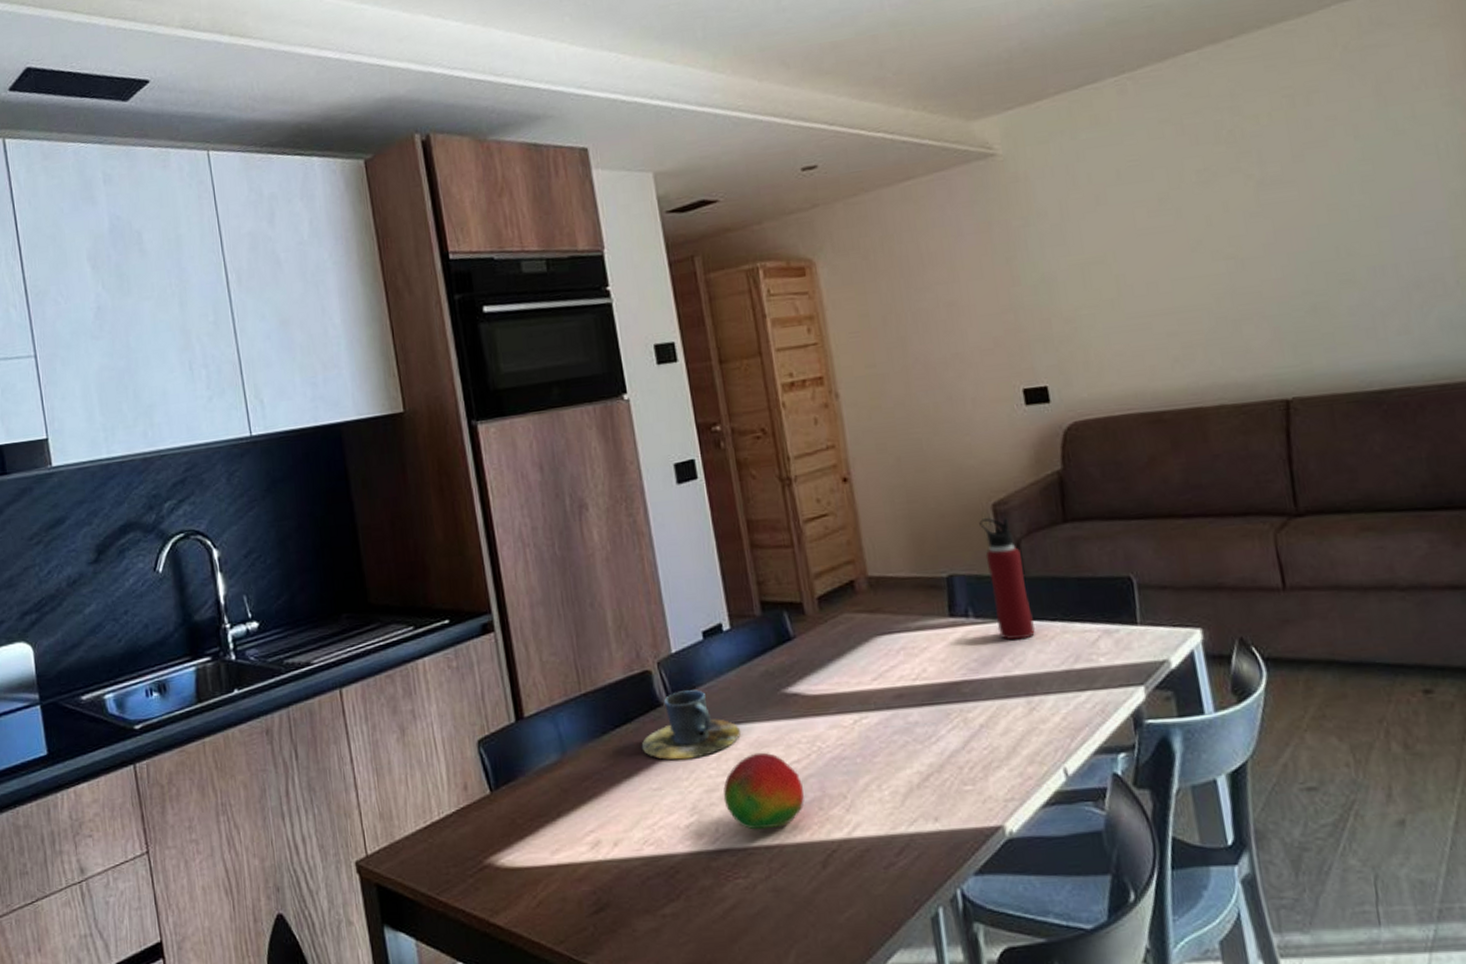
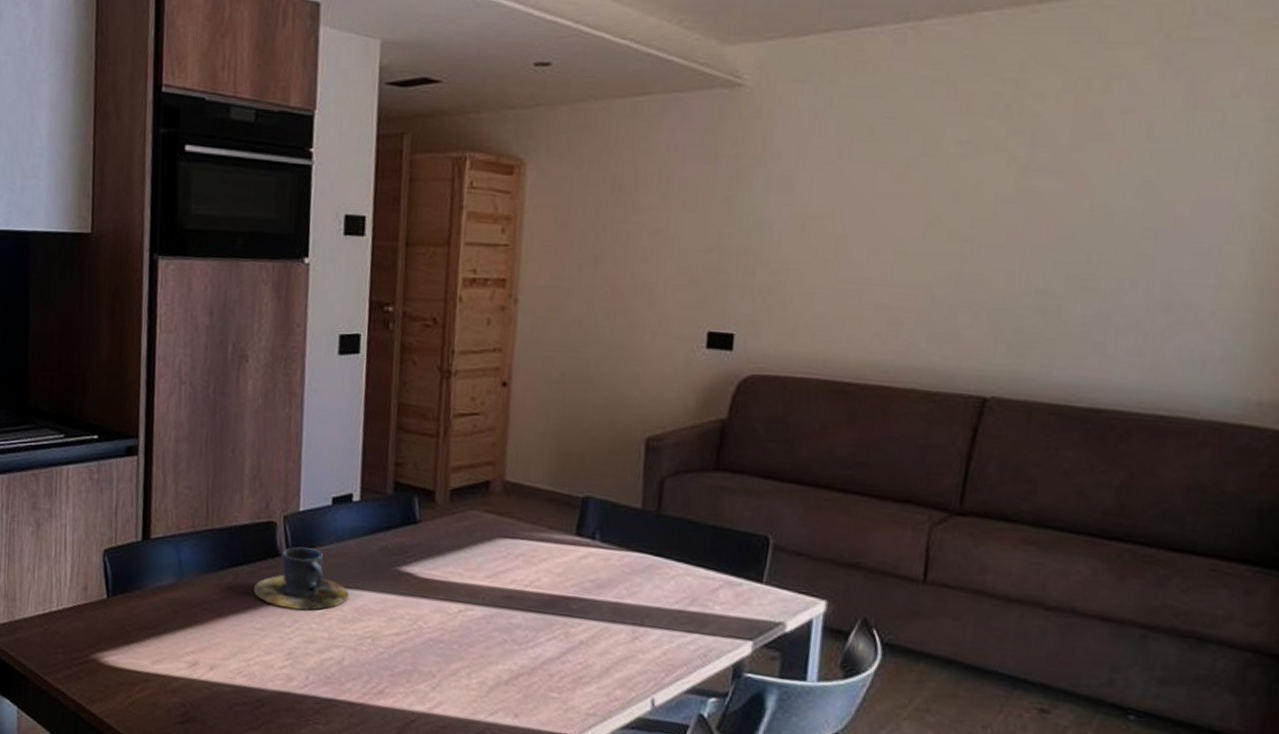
fruit: present [723,752,804,830] -> none [319,618,396,689]
water bottle: present [979,517,1036,640] -> none [620,449,663,573]

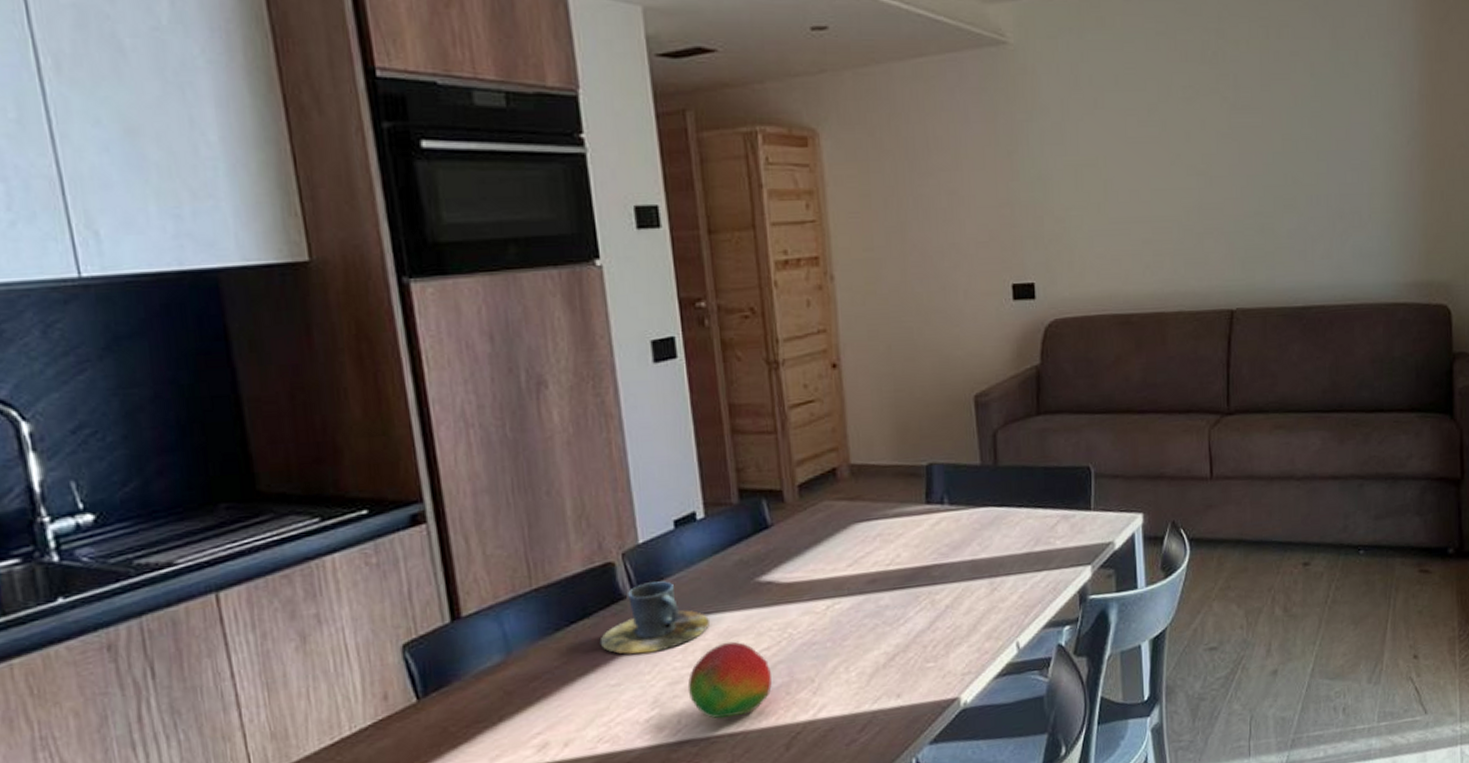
fruit: none [319,618,396,689] -> present [687,641,772,719]

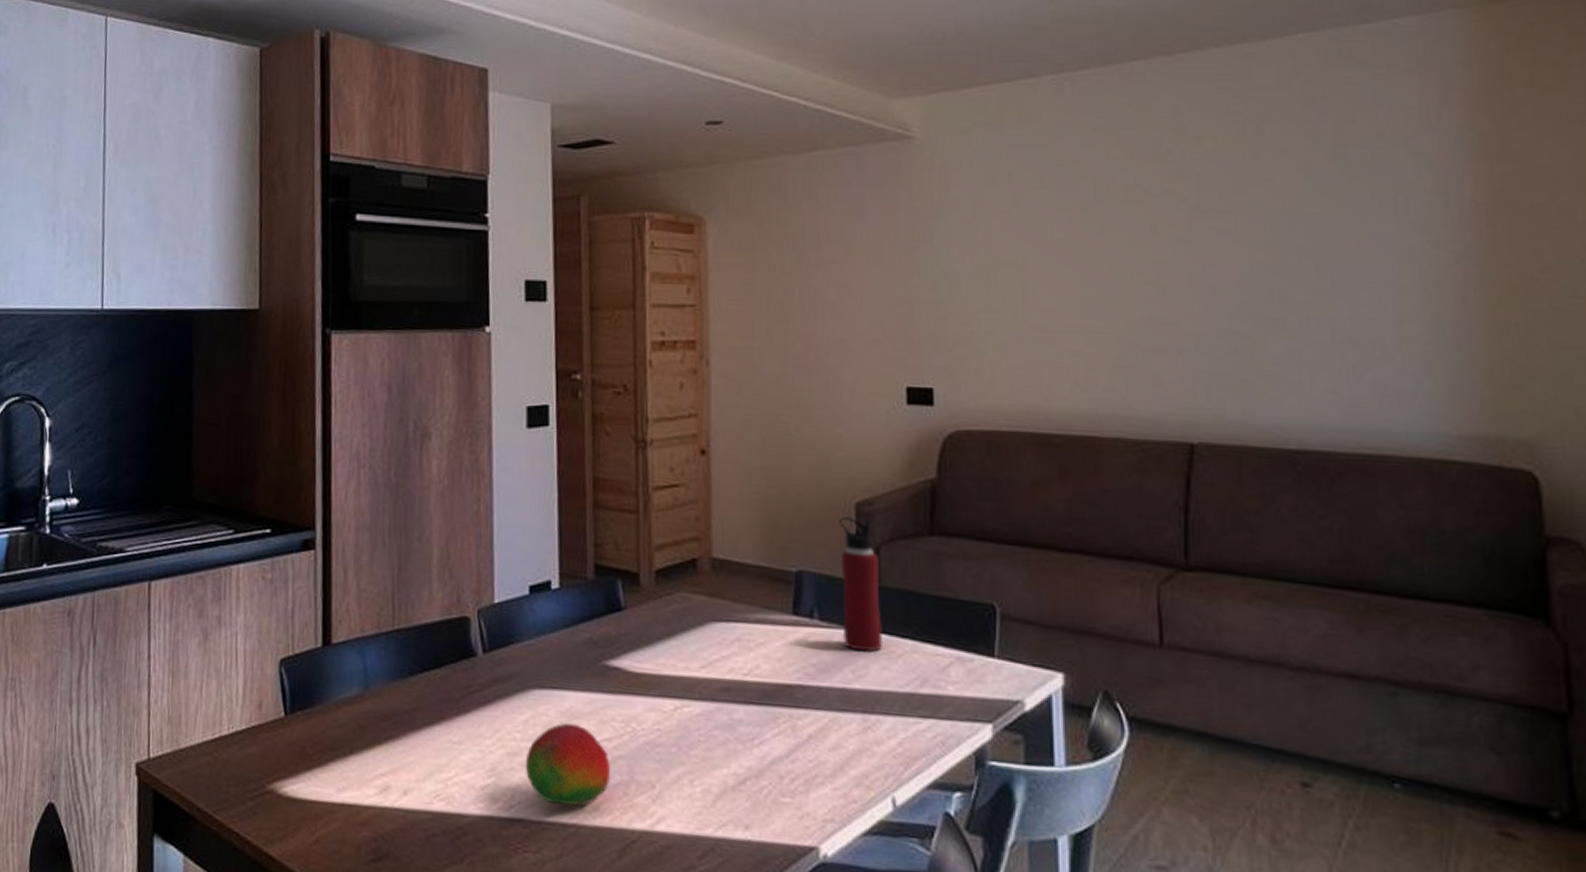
cup: present [599,581,709,654] -> none [447,644,553,717]
water bottle: none [961,407,1004,526] -> present [839,516,884,652]

